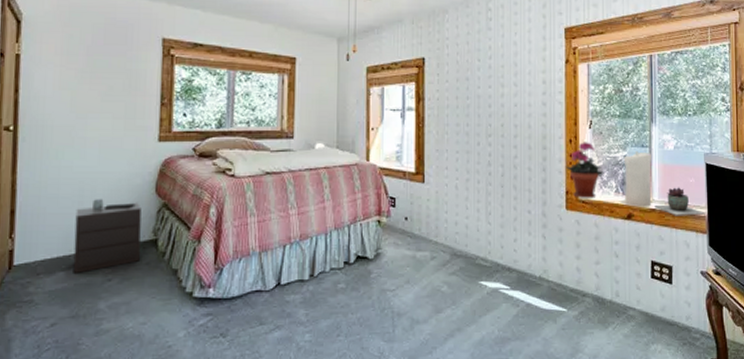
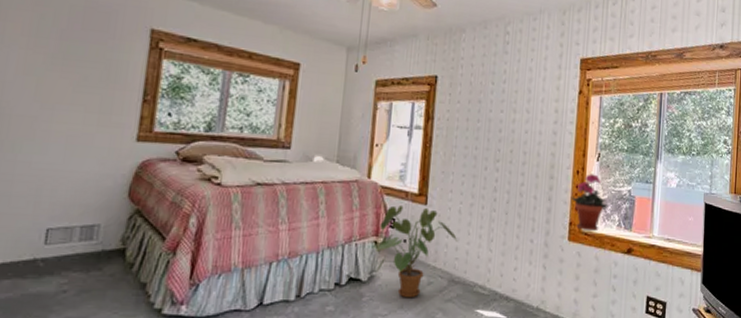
nightstand: present [73,199,142,273] -> none [20,200,110,282]
house plant: none [379,185,457,273] -> present [376,206,458,298]
candle: present [620,150,652,207] -> none [621,185,655,243]
succulent plant: present [655,187,705,216] -> none [654,224,701,254]

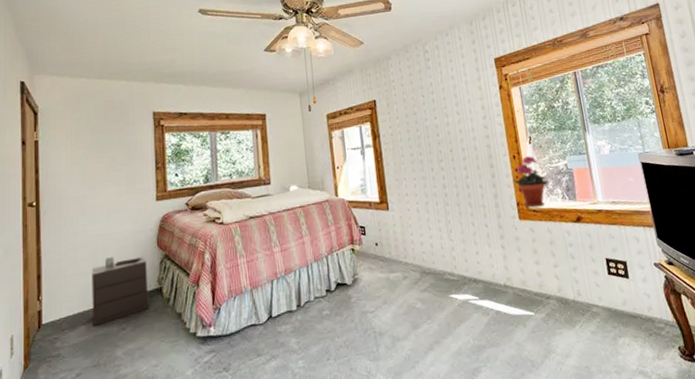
nightstand: none [20,200,110,282] -> present [91,256,148,326]
house plant: present [376,206,458,298] -> none [353,212,422,294]

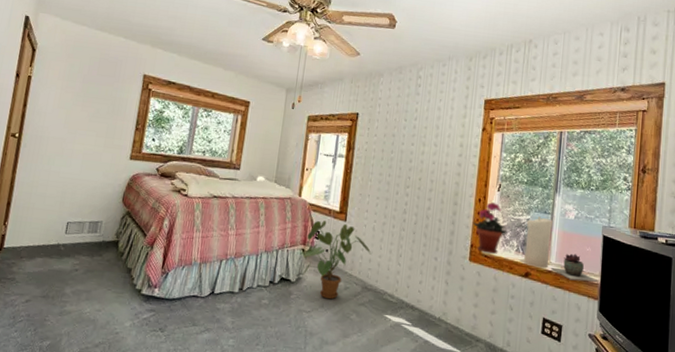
nightstand: present [91,256,148,326] -> none [48,201,110,261]
house plant: none [353,212,422,294] -> present [303,221,371,300]
candle: none [564,158,598,210] -> present [519,215,553,269]
succulent plant: none [600,187,649,214] -> present [551,253,598,283]

